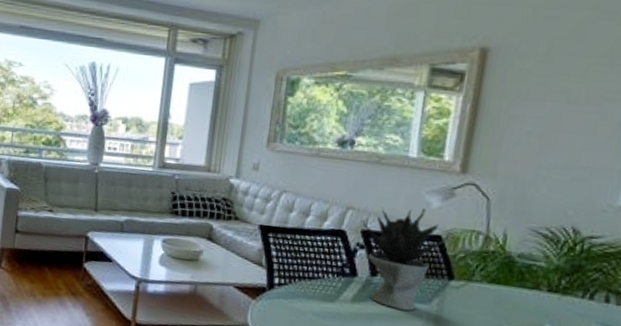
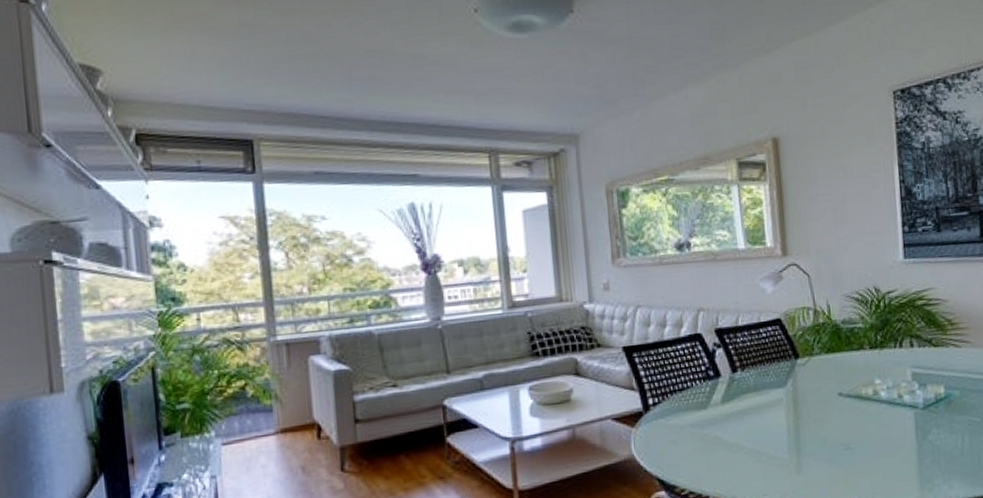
potted plant: present [362,208,450,311] -> none [713,295,787,400]

